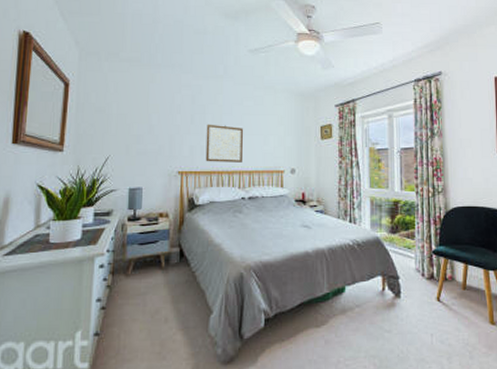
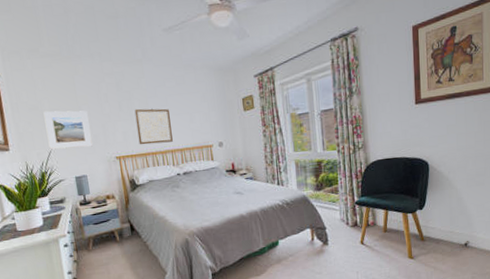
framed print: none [107,114,156,158] -> present [43,110,93,150]

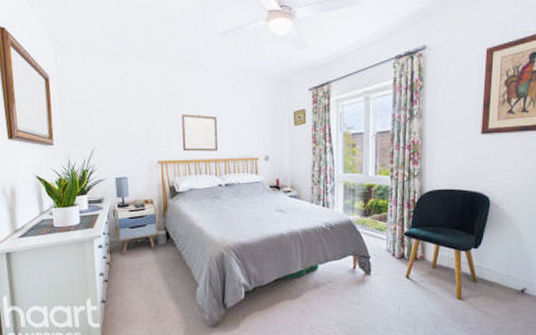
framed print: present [43,110,93,150] -> none [90,108,136,149]

